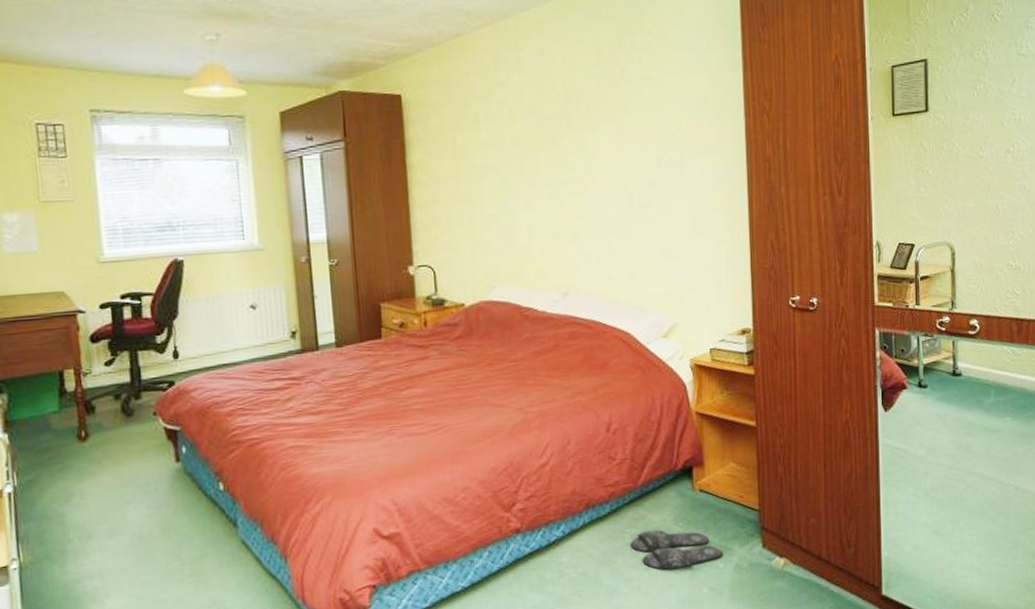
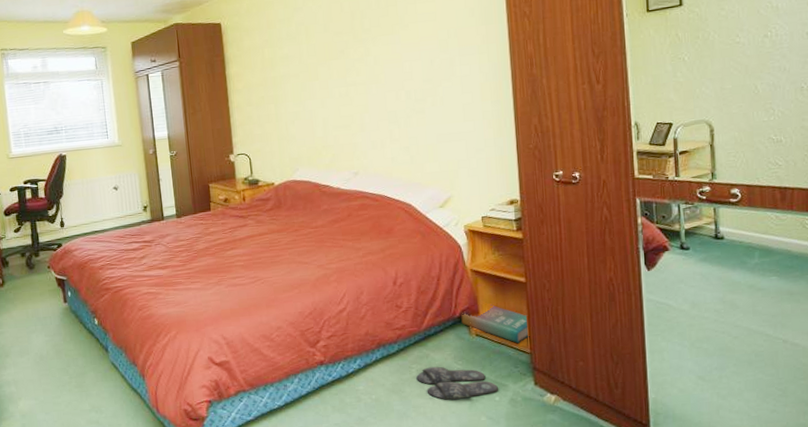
book: none [683,454,758,500] -> present [461,304,529,344]

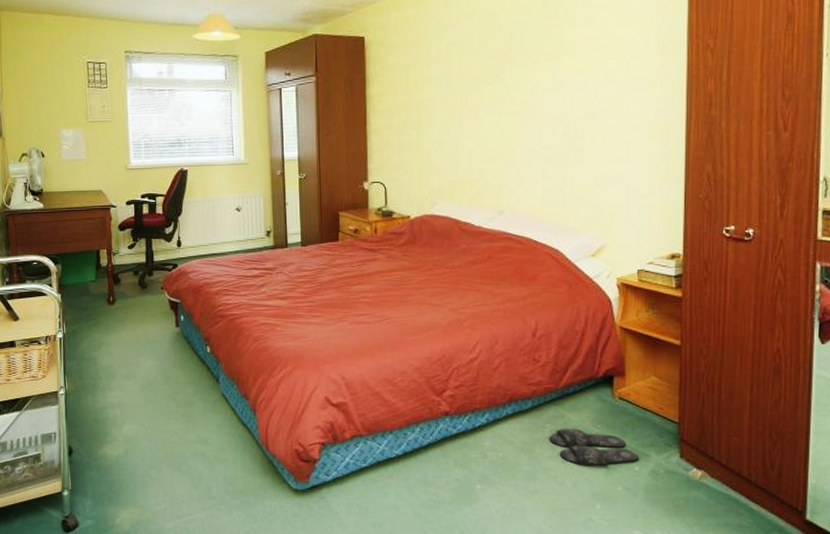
book: present [461,304,529,344] -> none [605,367,679,412]

